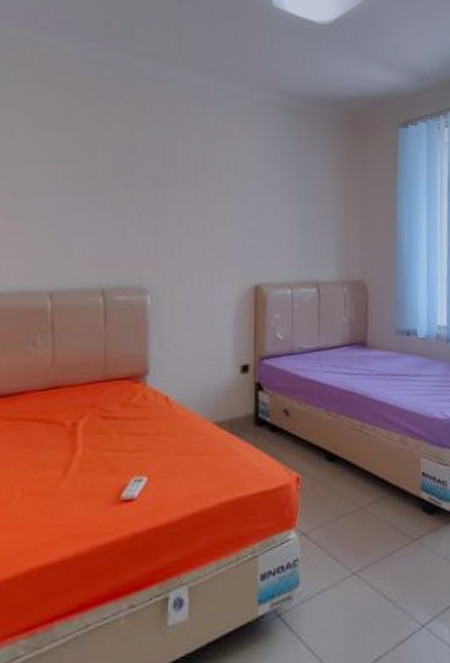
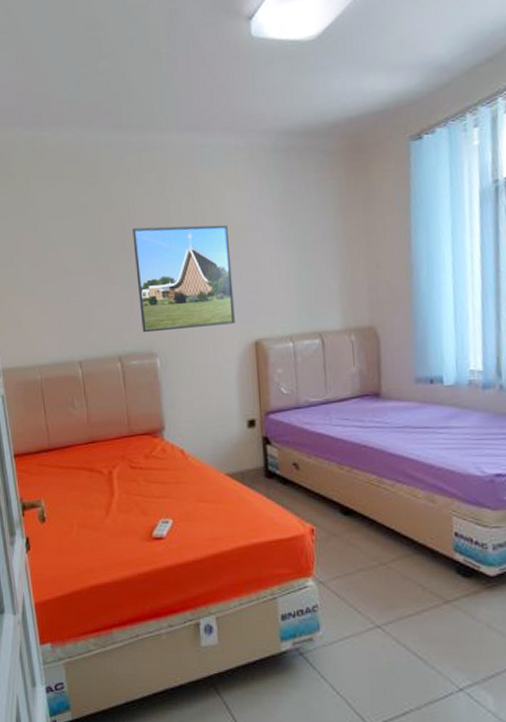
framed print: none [133,155,237,267] -> present [132,224,235,333]

